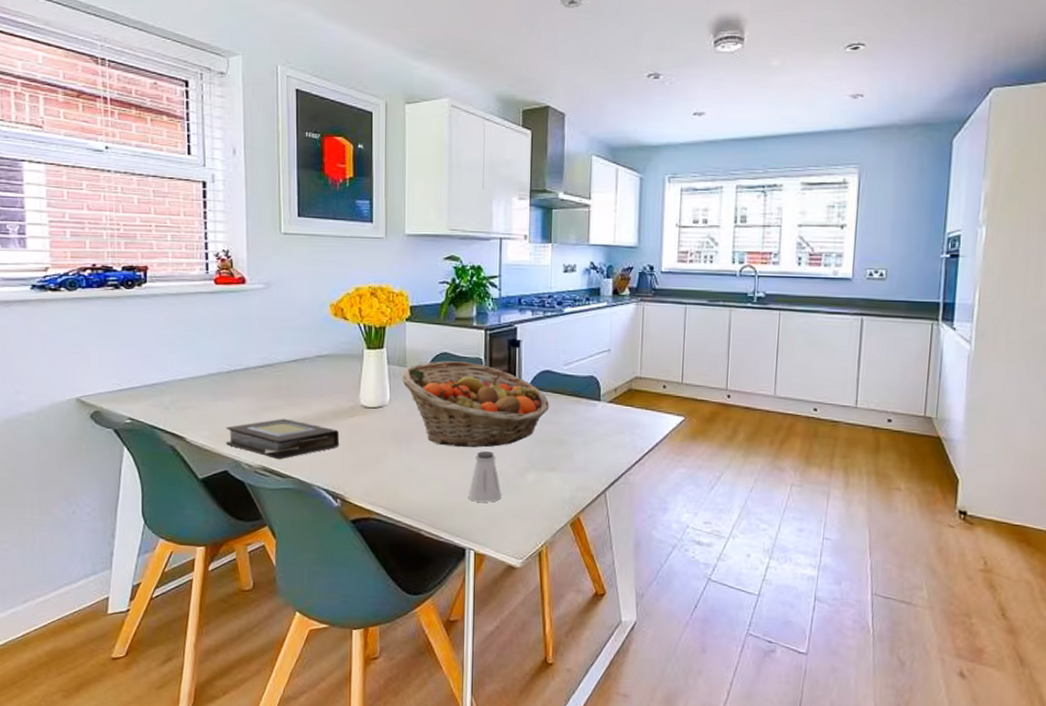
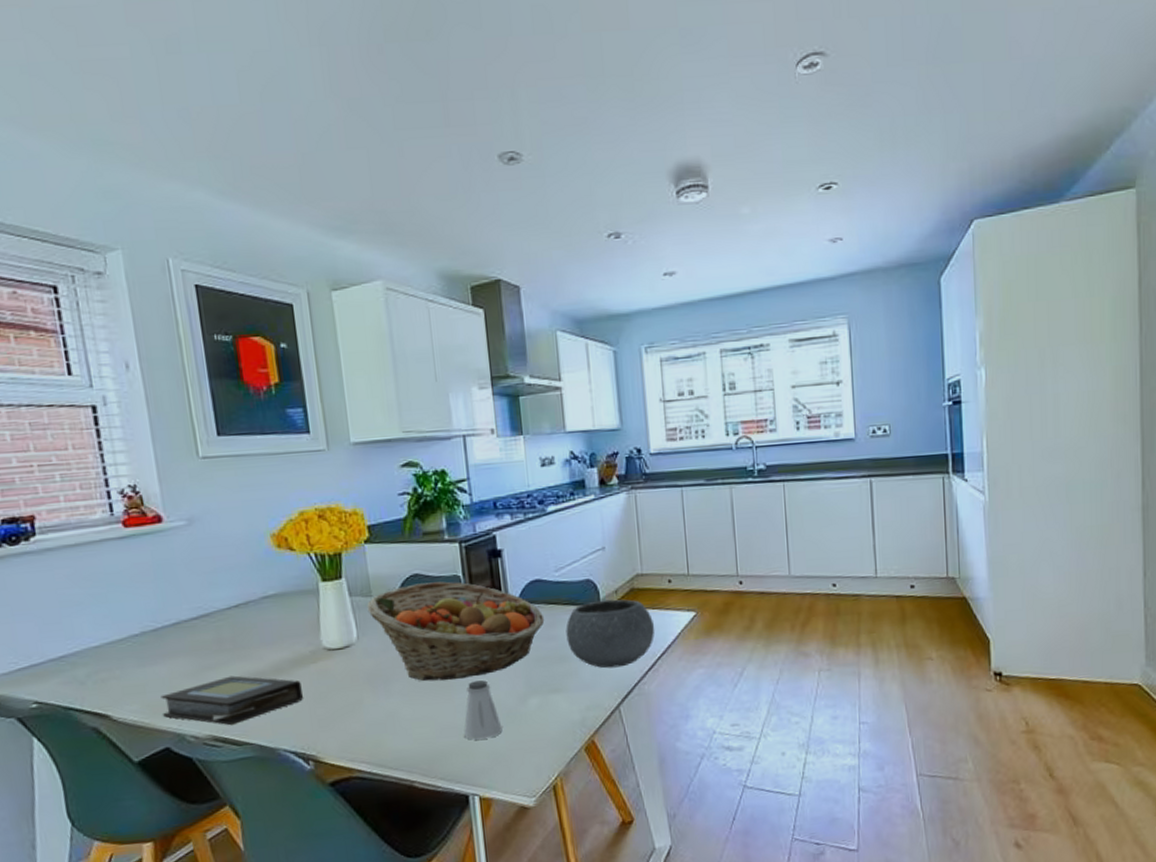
bowl: none [567,395,646,457] -> present [566,599,655,669]

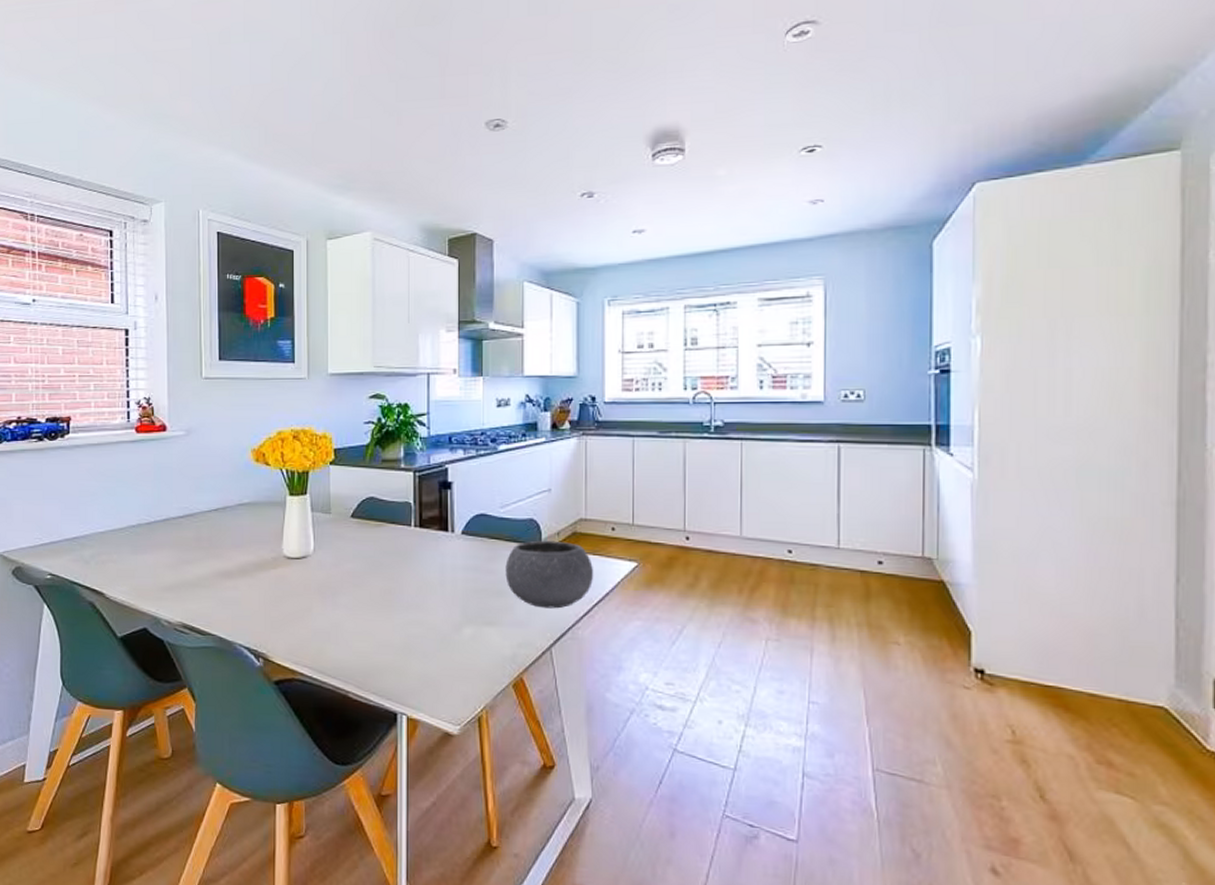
book: present [160,675,304,726] -> none [146,571,262,616]
fruit basket: present [367,581,545,682] -> none [325,506,486,600]
saltshaker: present [464,680,503,740] -> none [399,604,435,661]

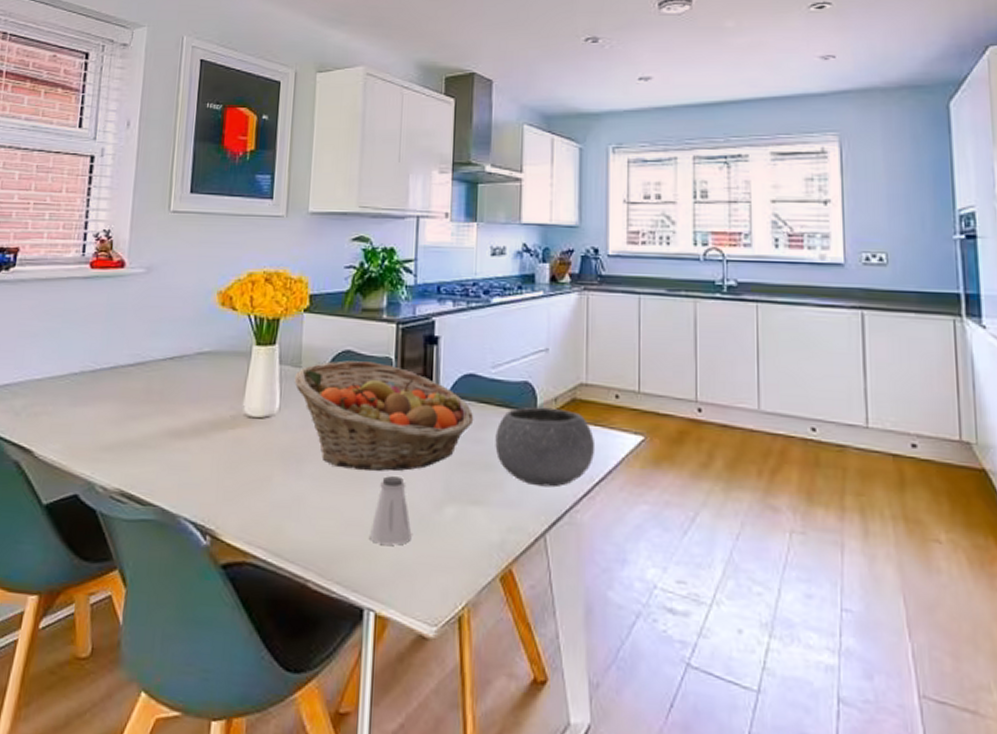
fruit basket: none [325,506,486,600] -> present [294,360,474,472]
saltshaker: none [399,604,435,661] -> present [370,476,412,545]

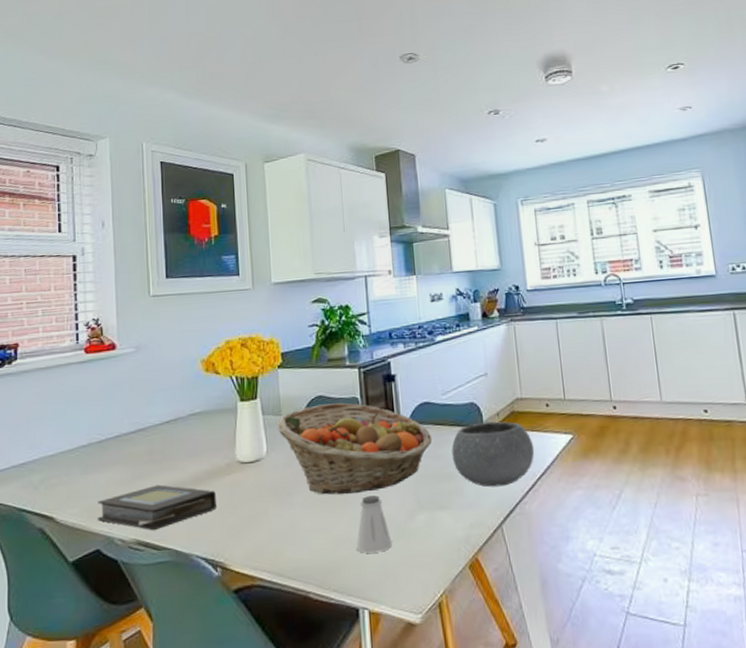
book: none [80,429,216,482] -> present [98,484,217,531]

